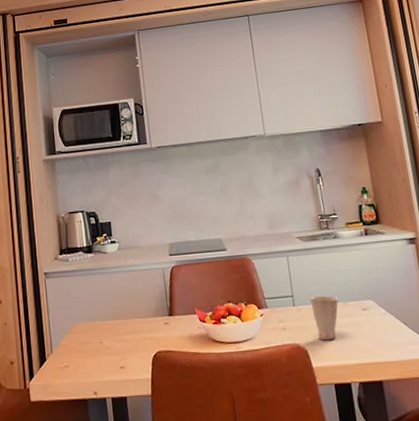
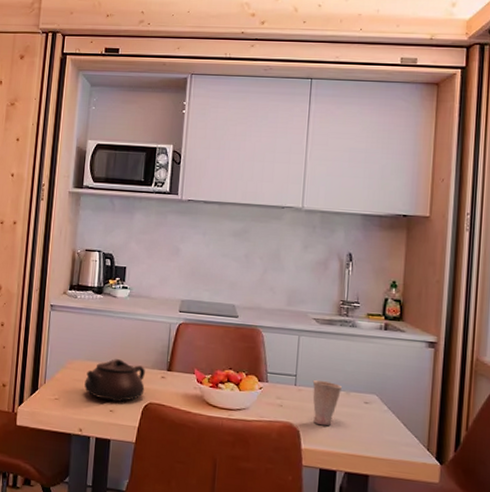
teapot: none [91,314,151,358] -> present [84,359,145,403]

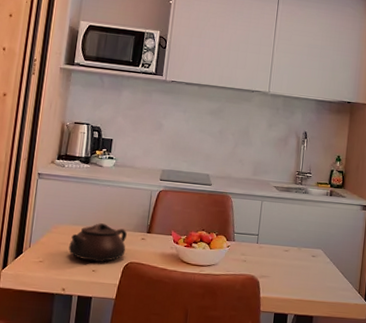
cup: present [312,380,343,427] -> none [271,238,296,277]

